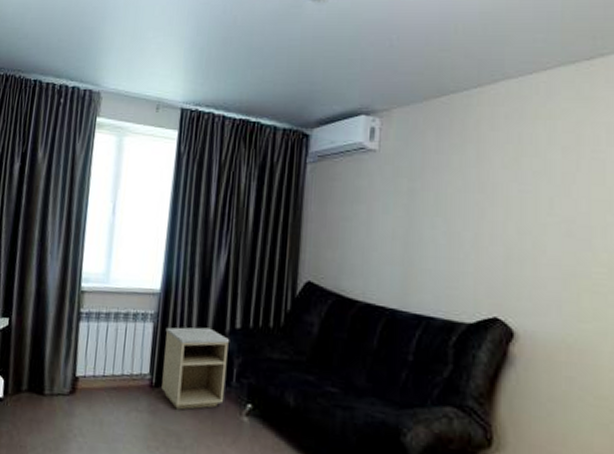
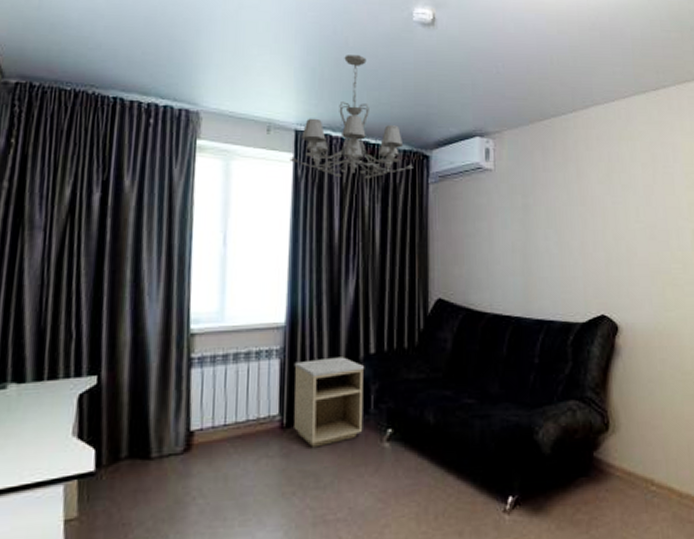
chandelier: none [174,34,292,156] -> present [290,55,413,178]

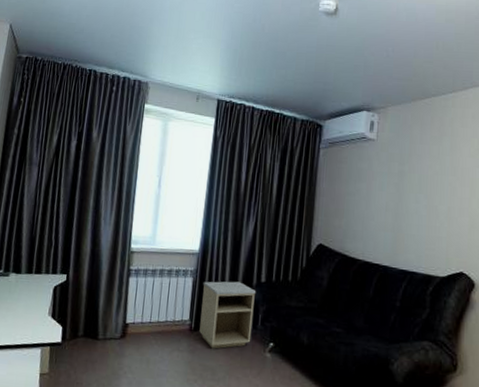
chandelier: present [290,55,413,178] -> none [212,39,308,141]

